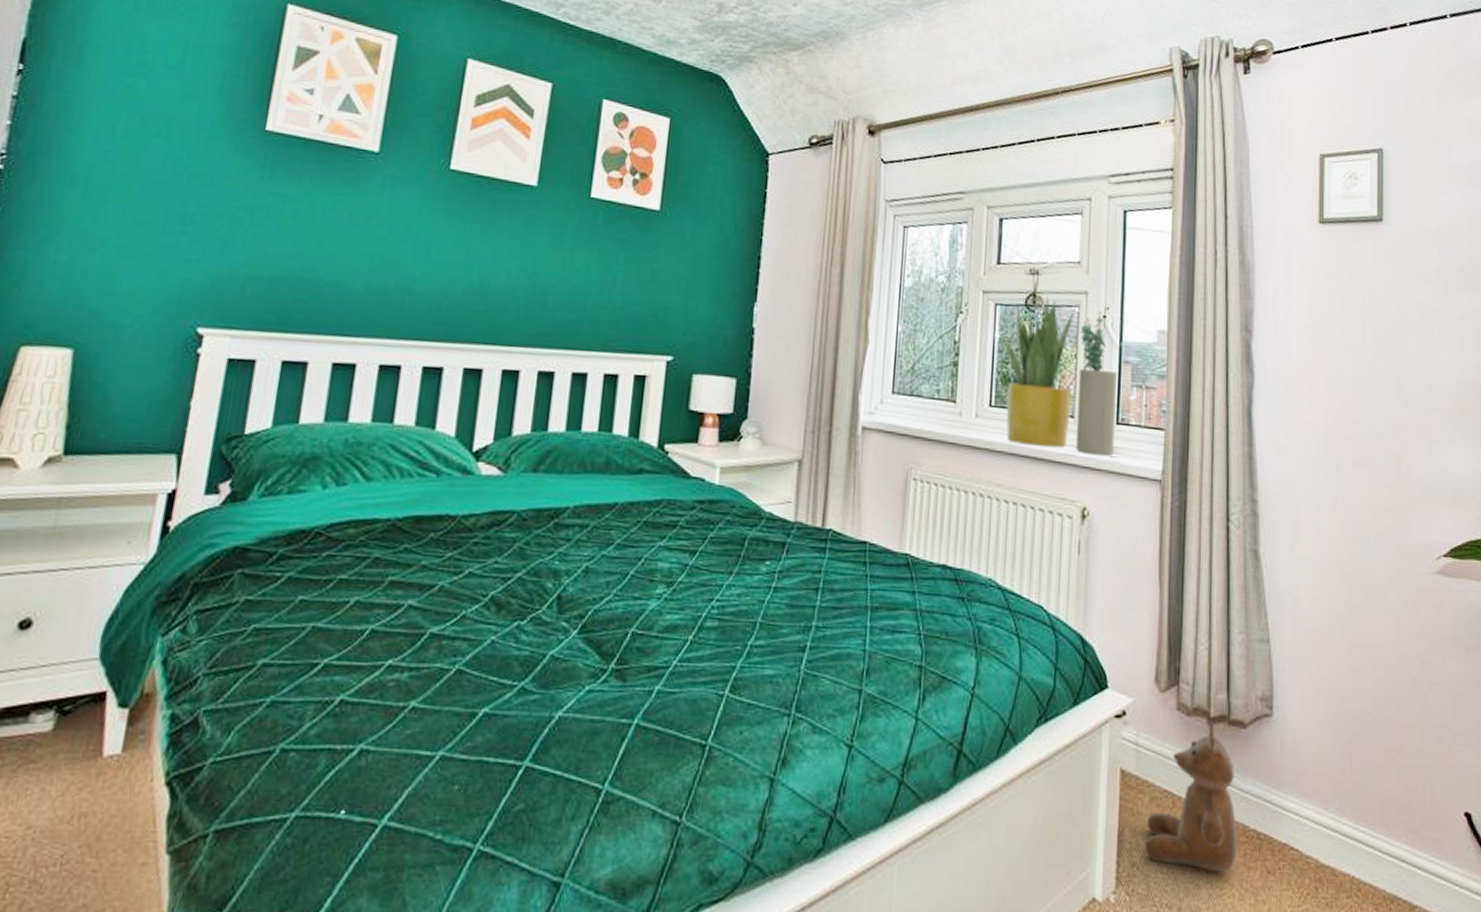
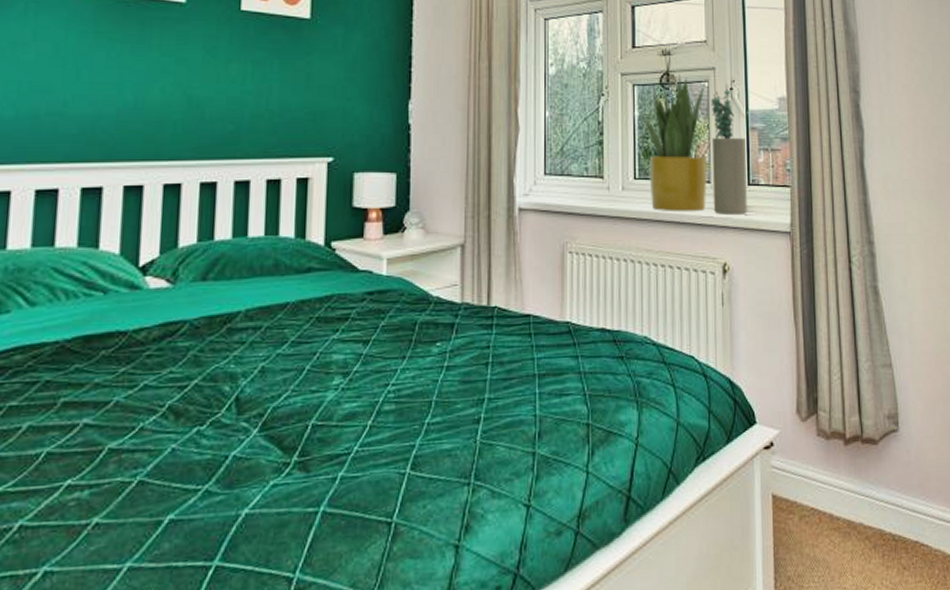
teddy bear: present [1144,722,1238,872] -> none [797,442,877,575]

